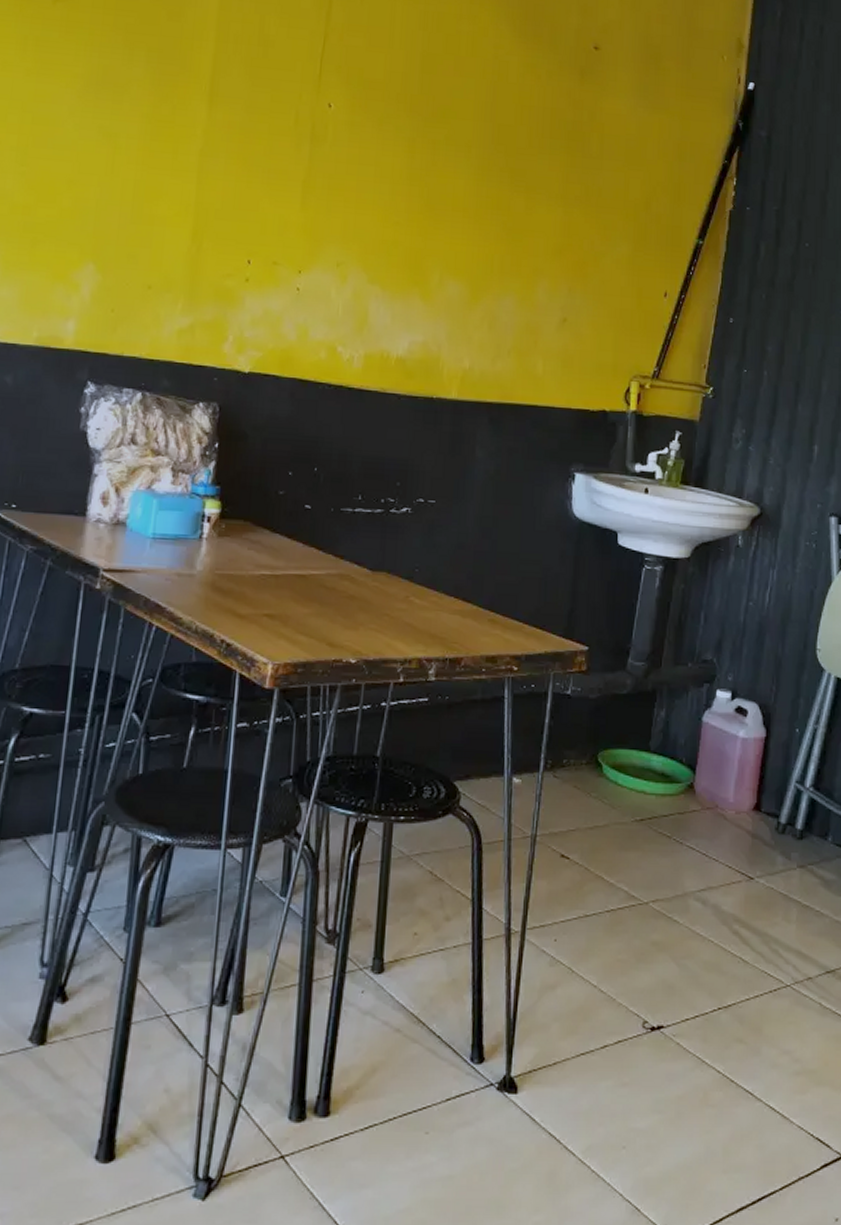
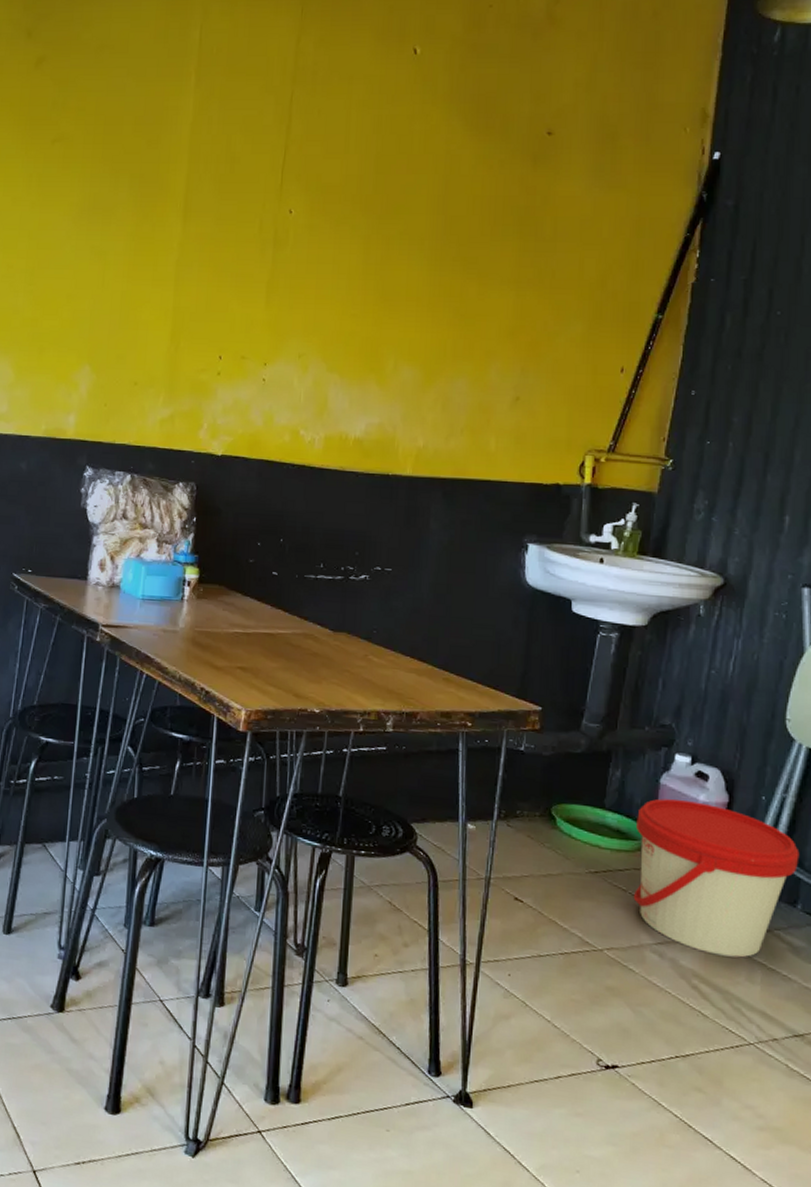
bucket: none [677,737,830,897] -> present [633,798,800,958]

